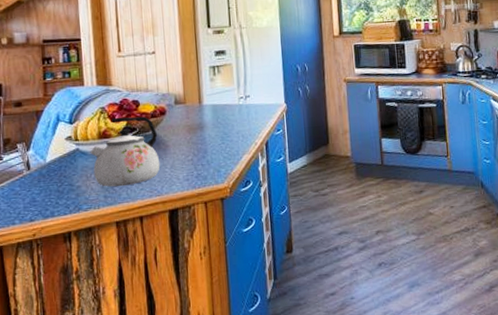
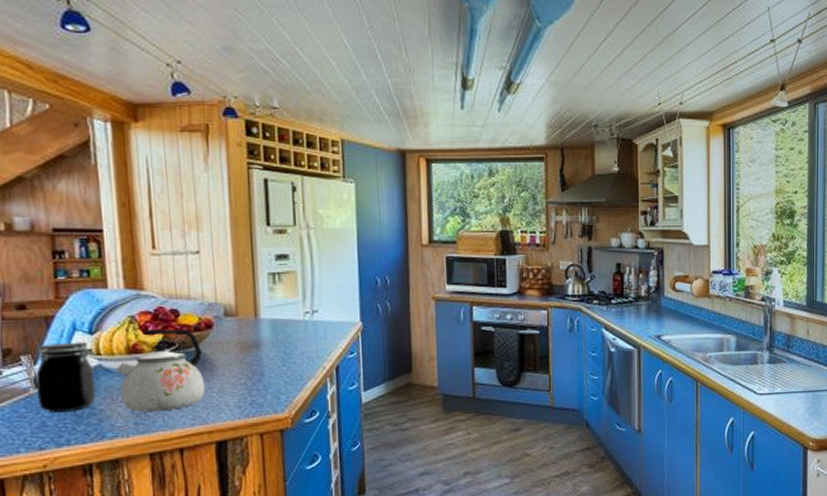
jar: none [28,130,74,190] -> present [36,341,96,413]

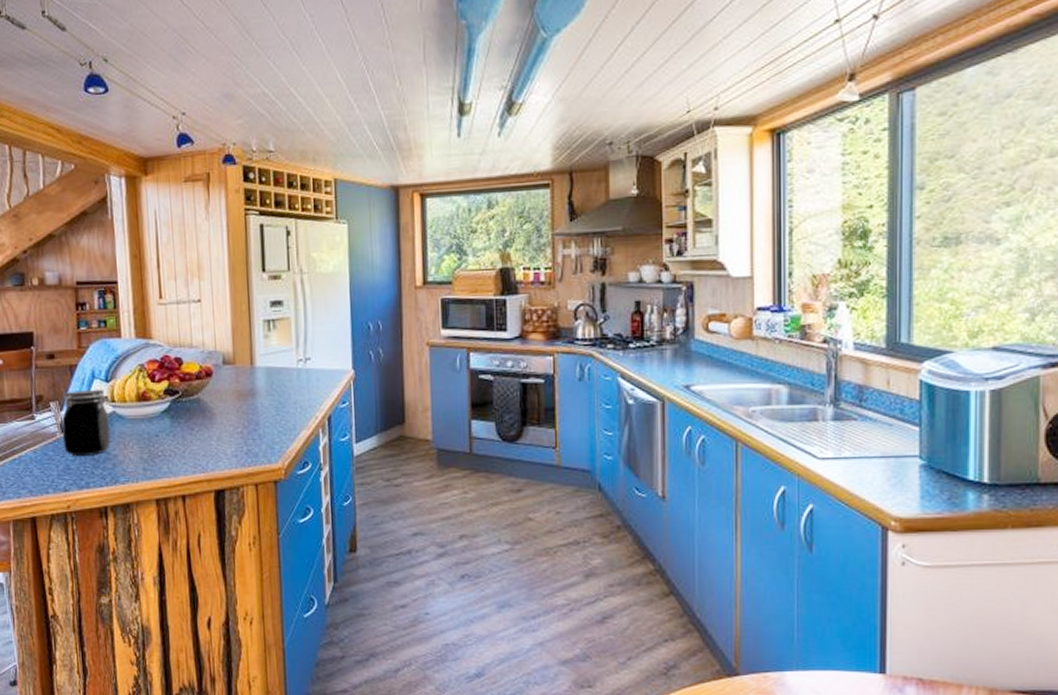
kettle: present [116,328,206,413] -> none [128,377,206,459]

